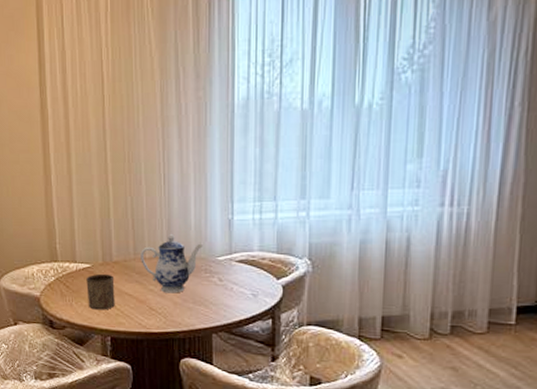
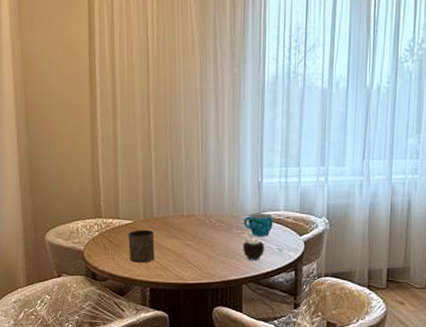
teapot: present [141,234,203,294] -> none [179,194,235,248]
candle: none [212,283,237,308] -> present [243,239,265,261]
cup: none [213,253,246,281] -> present [244,212,273,237]

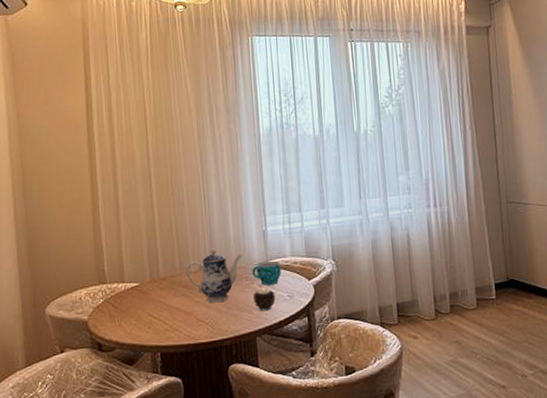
cup: present [128,229,155,263] -> none [135,290,164,327]
teapot: none [179,194,235,248] -> present [186,248,242,303]

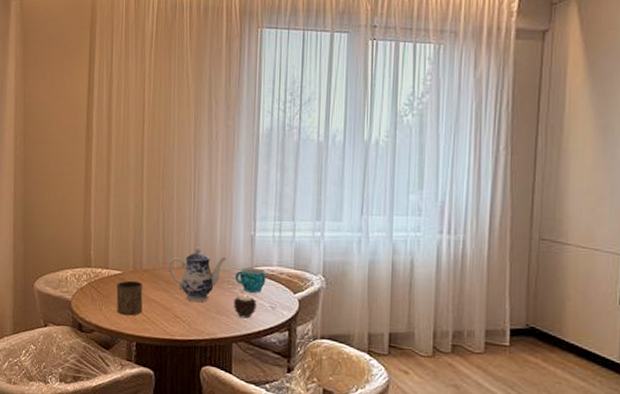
cup: none [135,290,164,327] -> present [116,280,143,316]

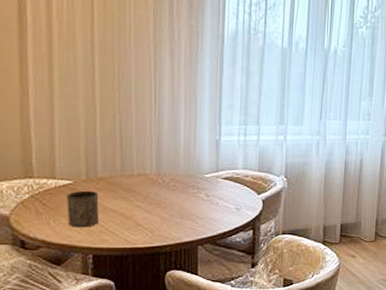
teapot: present [169,246,227,303] -> none [128,152,191,209]
candle: present [234,295,257,319] -> none [199,198,222,221]
cup: present [235,267,266,293] -> none [200,171,231,196]

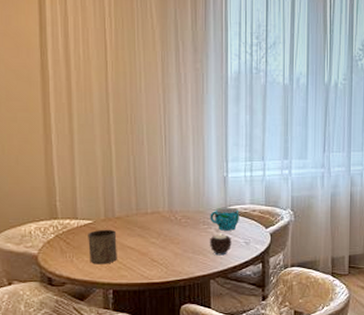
candle: none [199,198,222,221] -> present [210,233,232,256]
cup: none [200,171,231,196] -> present [210,207,239,231]

